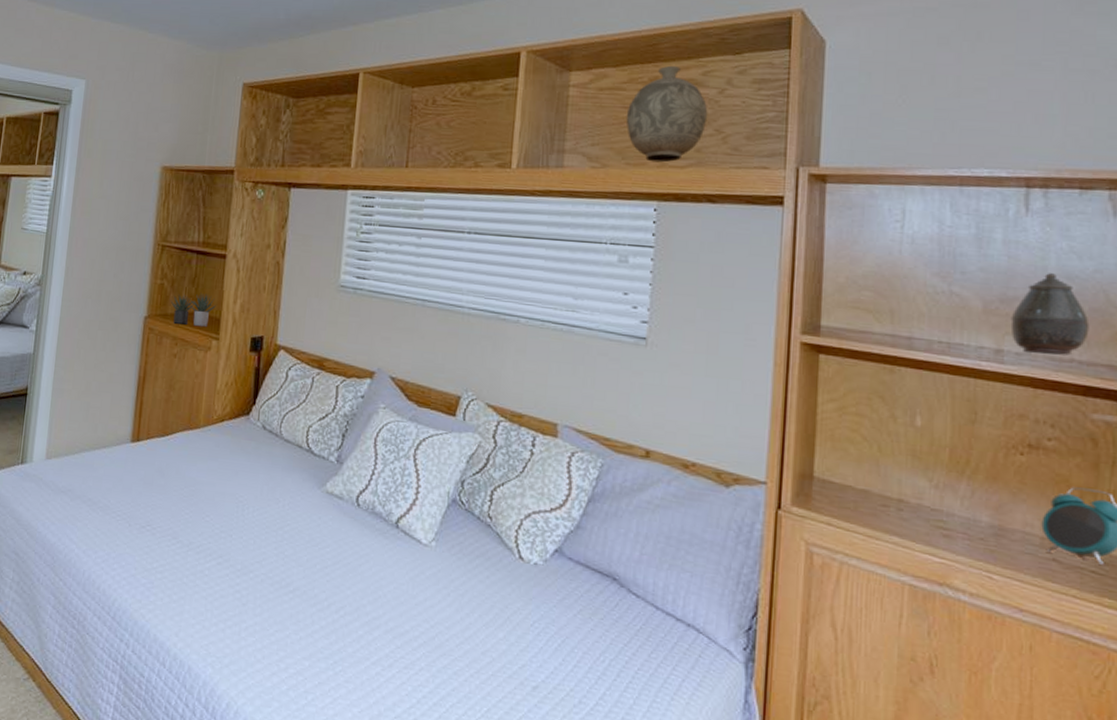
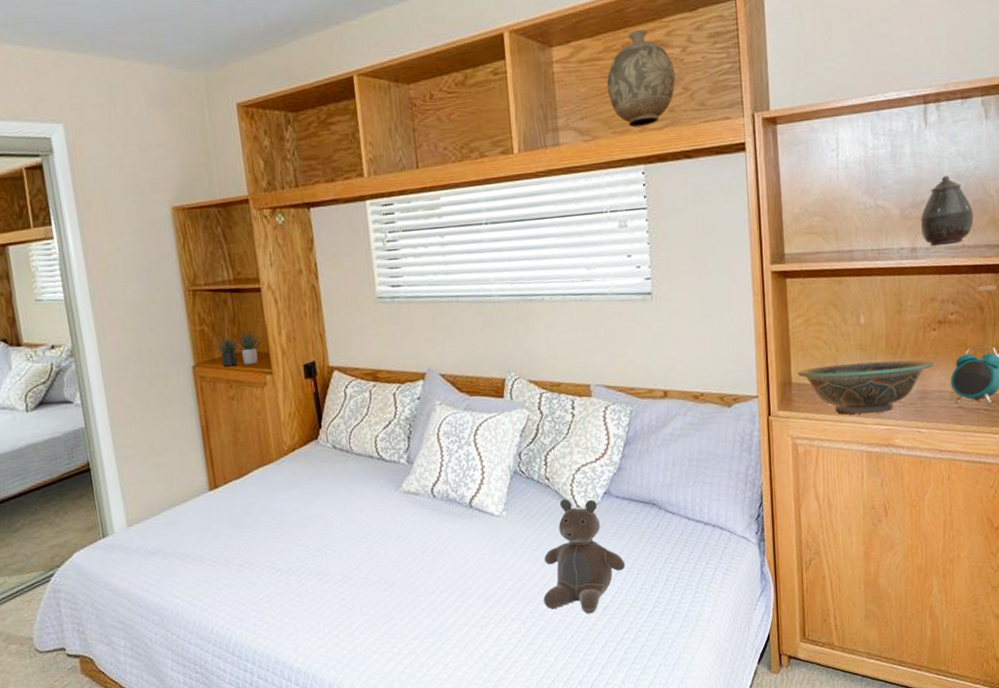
stuffed animal: none [461,545,569,690] -> present [543,499,626,614]
decorative bowl: none [823,464,1018,542] -> present [798,360,934,415]

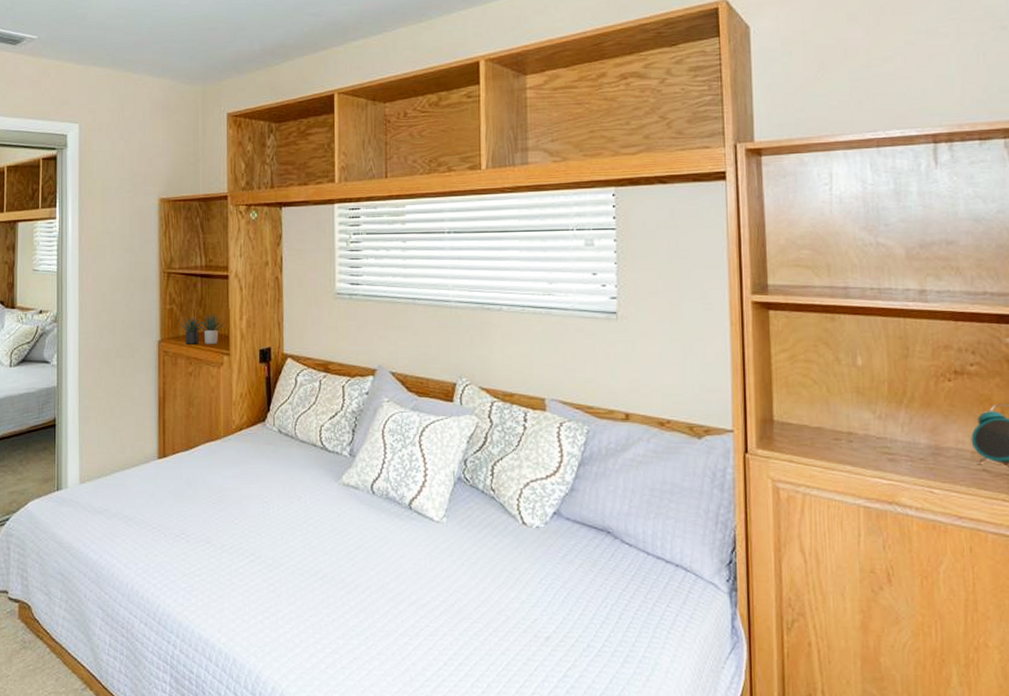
stuffed animal: present [543,499,626,614] -> none [480,513,573,642]
decorative vase: present [606,29,676,128] -> none [579,61,652,152]
decorative bowl: present [798,360,934,415] -> none [781,406,949,465]
decorative jar: present [920,176,974,247] -> none [930,217,998,291]

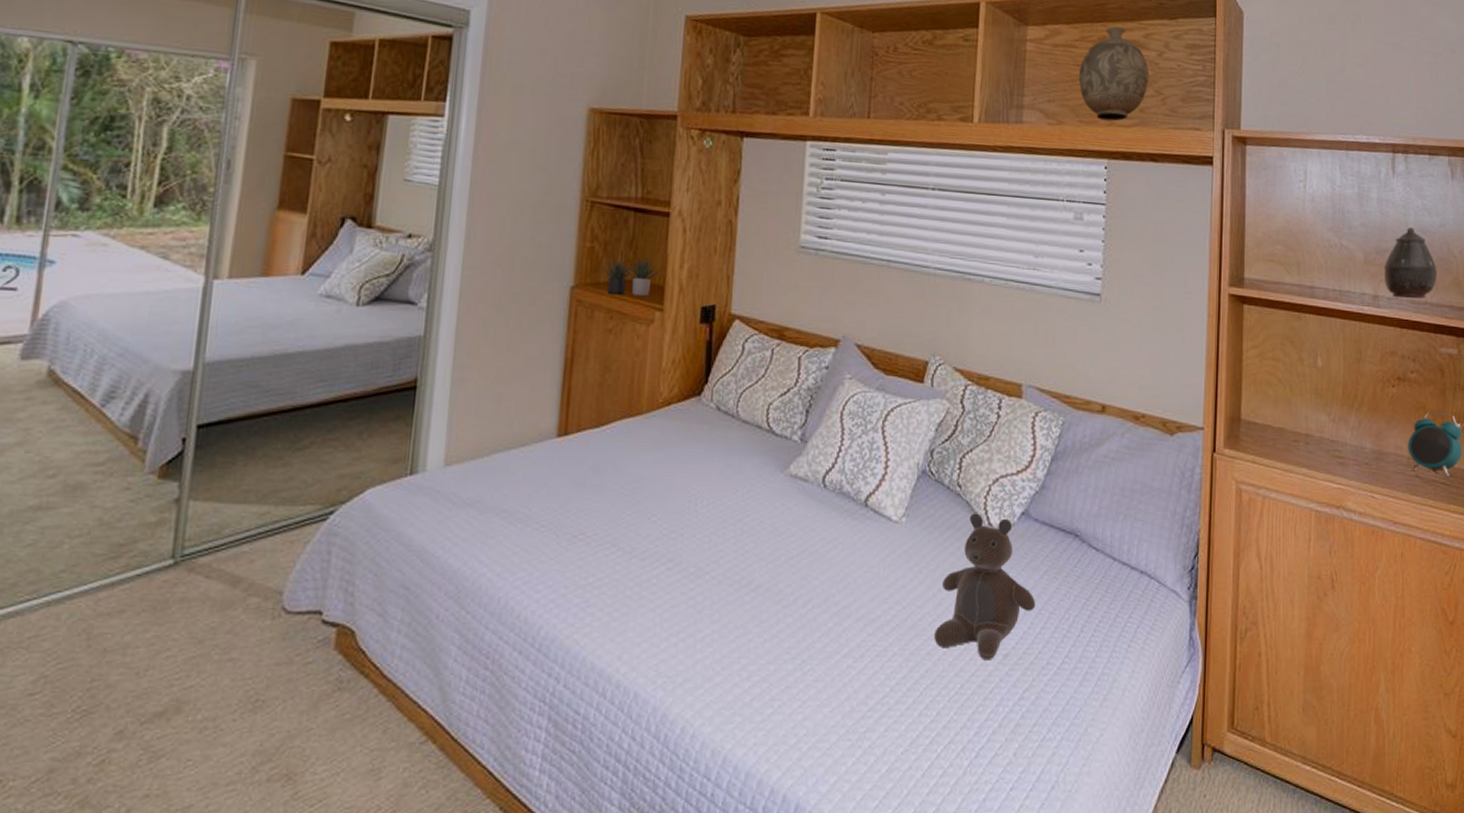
stuffed animal: none [480,513,573,642] -> present [934,513,1036,661]
decorative vase: none [579,61,652,152] -> present [1078,26,1149,121]
decorative jar: none [930,217,998,291] -> present [1384,227,1437,299]

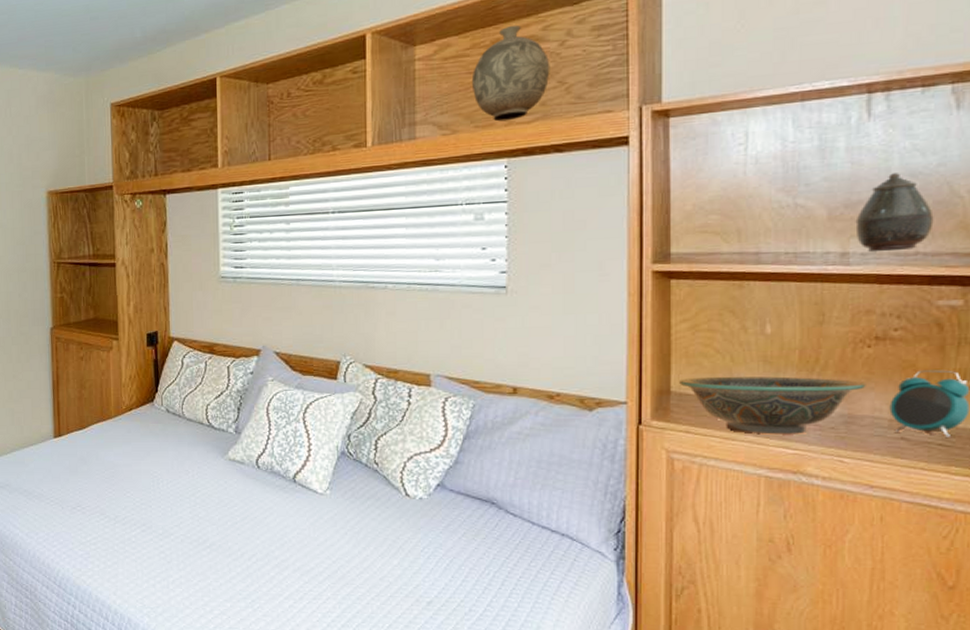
succulent plant: present [603,256,659,297] -> none [71,300,112,332]
stuffed animal: present [934,513,1036,661] -> none [362,486,456,606]
decorative bowl: none [1248,405,1391,469] -> present [679,376,866,435]

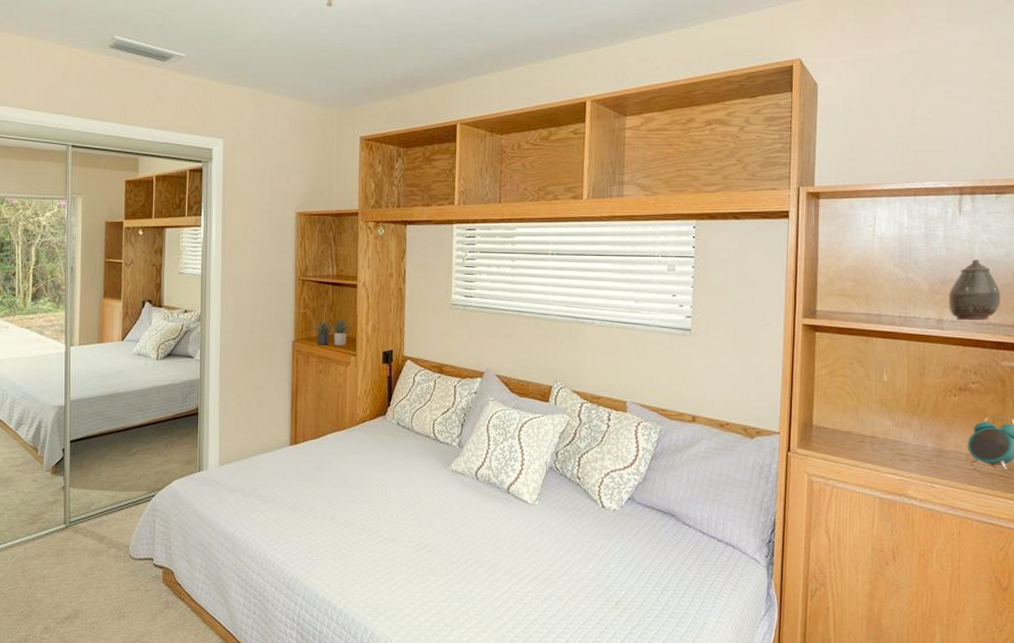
succulent plant: none [71,300,112,332] -> present [313,317,352,346]
decorative vase: present [471,25,550,122] -> none [670,108,732,189]
decorative bowl: present [679,376,866,435] -> none [819,414,952,464]

